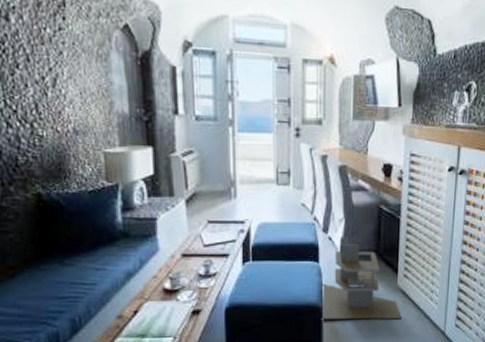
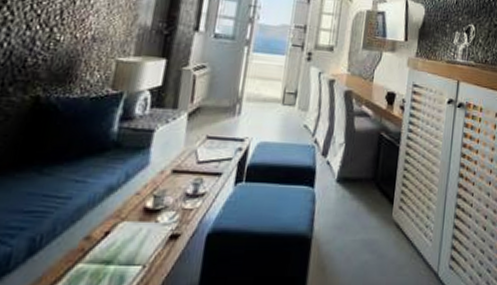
storage bin: present [321,237,402,320] -> none [308,162,394,255]

